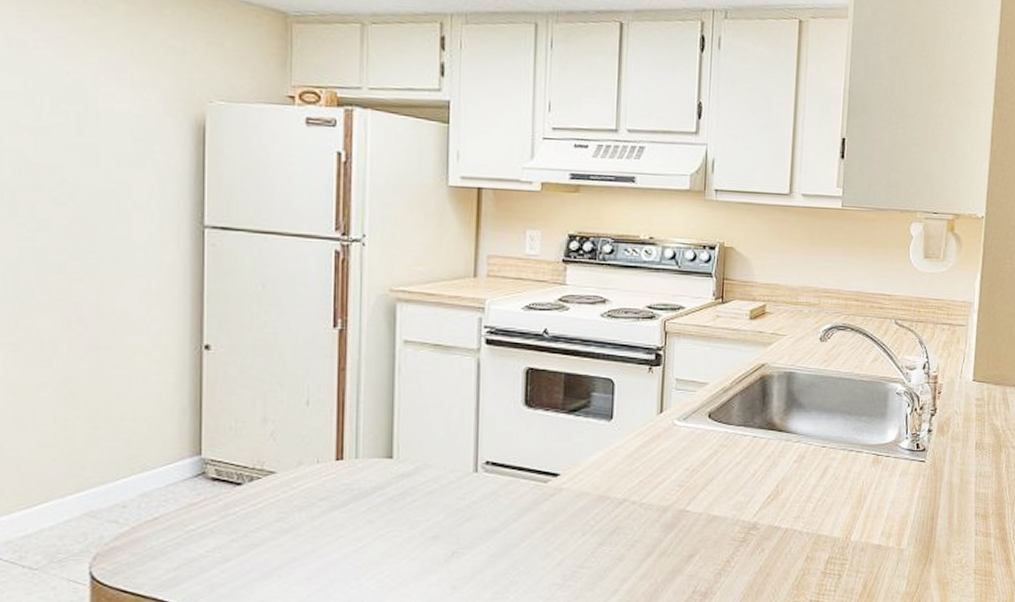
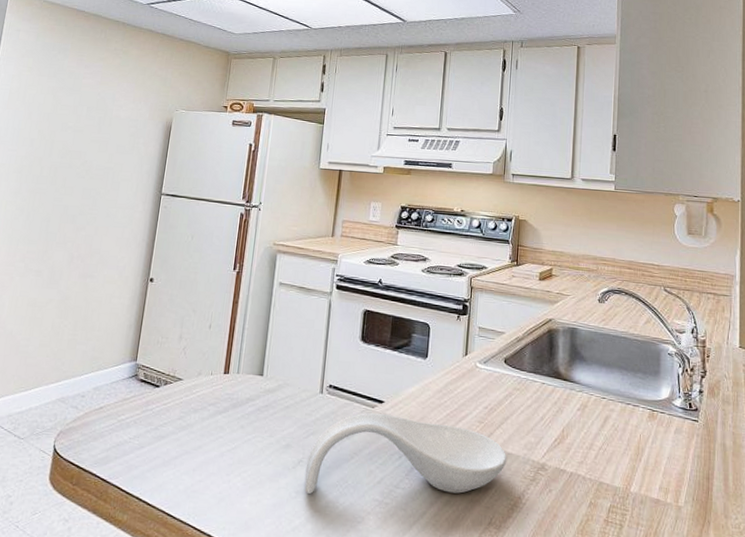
spoon rest: none [462,488,713,587] -> present [304,413,507,494]

